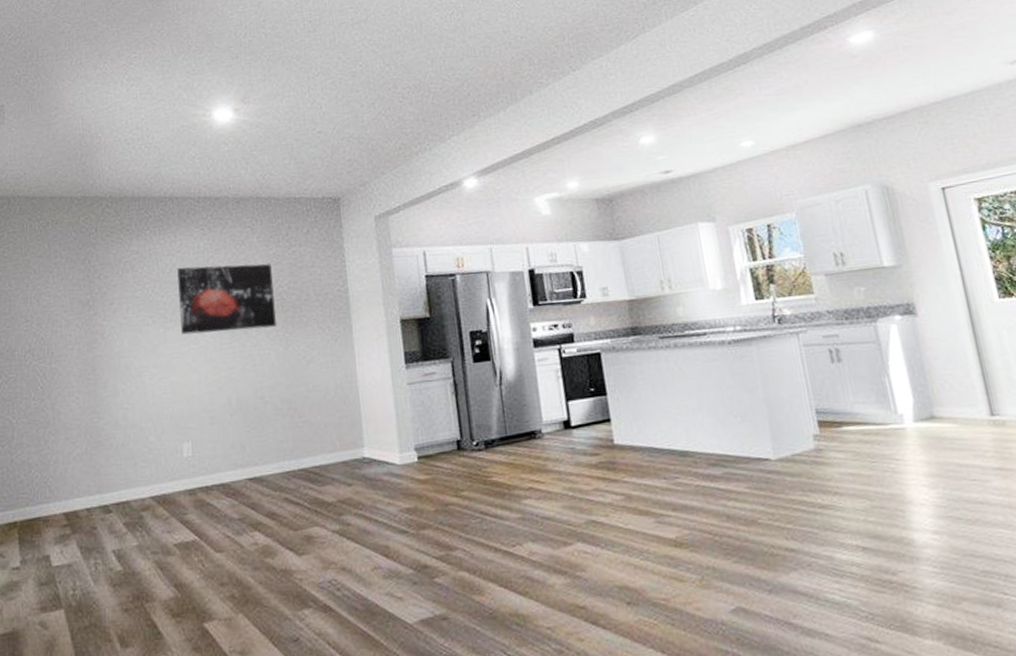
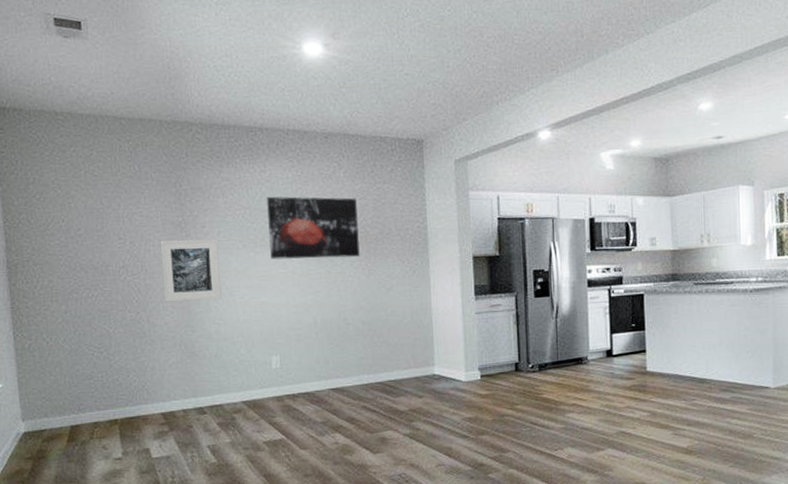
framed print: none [67,316,130,387] -> present [160,239,222,302]

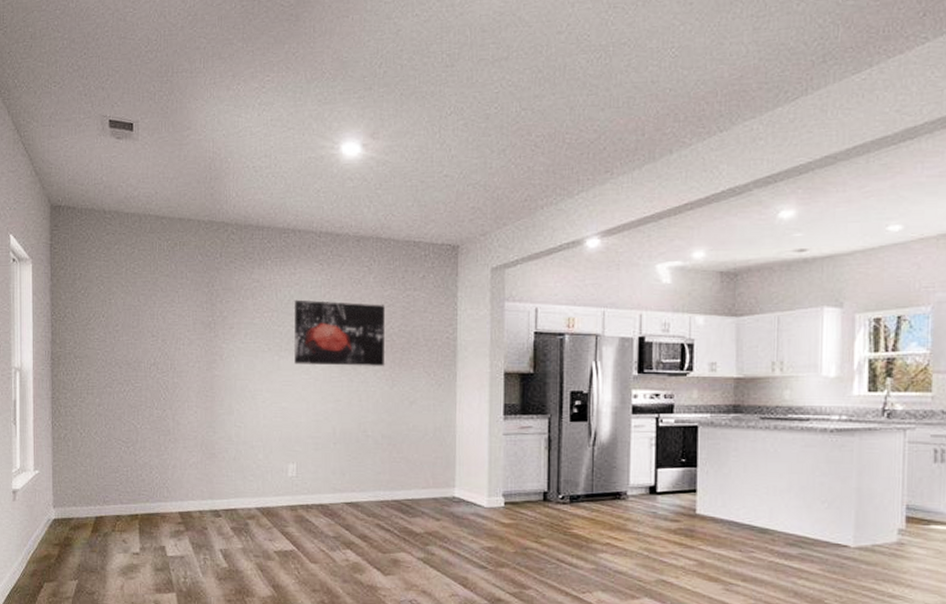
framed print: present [160,239,222,302] -> none [190,339,245,402]

